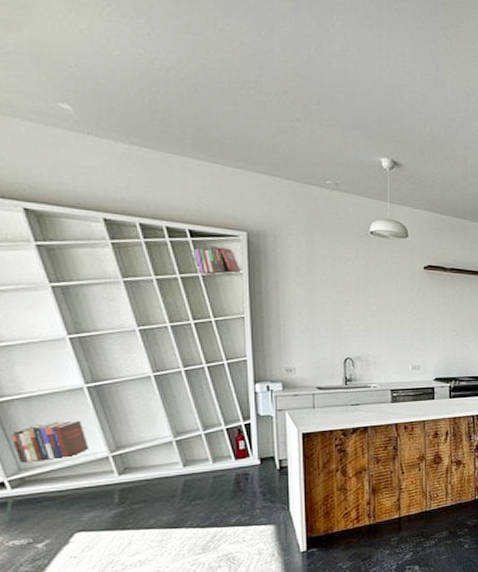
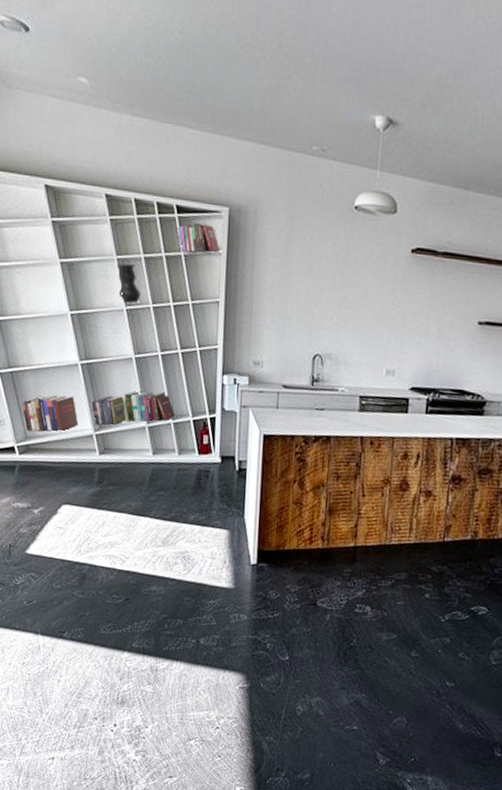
books: none [105,414,149,445] -> present [92,395,127,425]
vase: none [125,286,155,324] -> present [118,264,141,303]
books: none [143,405,206,438] -> present [123,391,176,422]

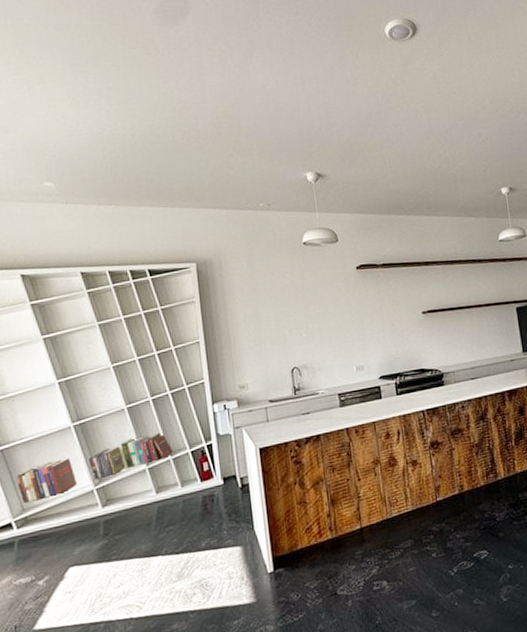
vase: present [118,264,141,303] -> none [100,327,125,361]
books: present [179,223,220,254] -> none [153,280,193,308]

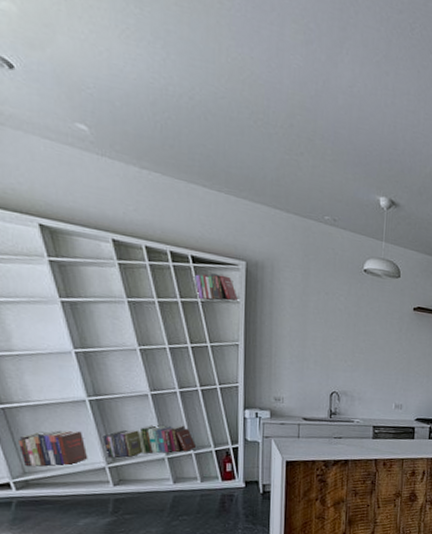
books: none [153,280,193,308] -> present [195,273,238,302]

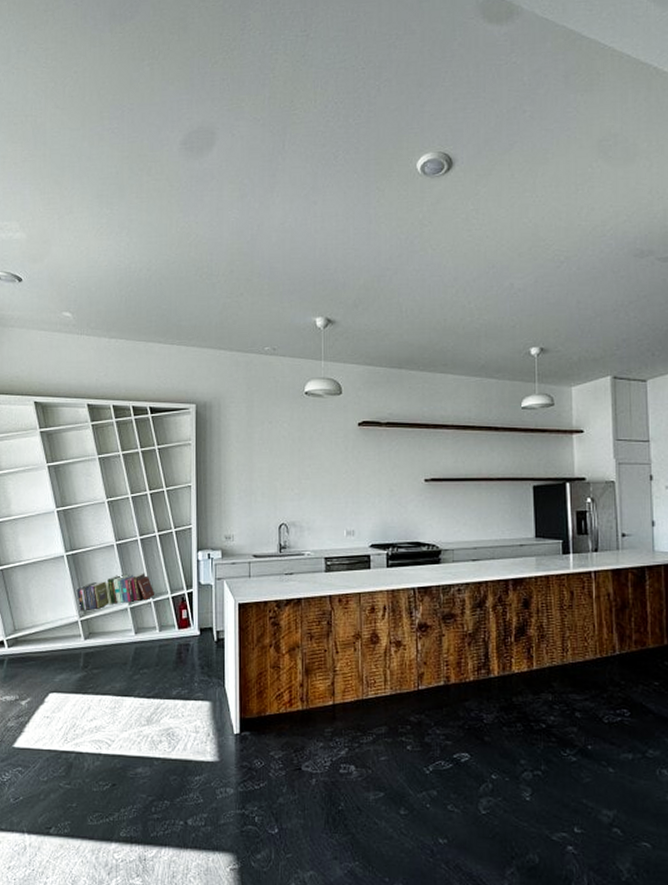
books: present [19,430,88,467] -> none [12,586,65,624]
books: present [195,273,238,302] -> none [152,420,189,447]

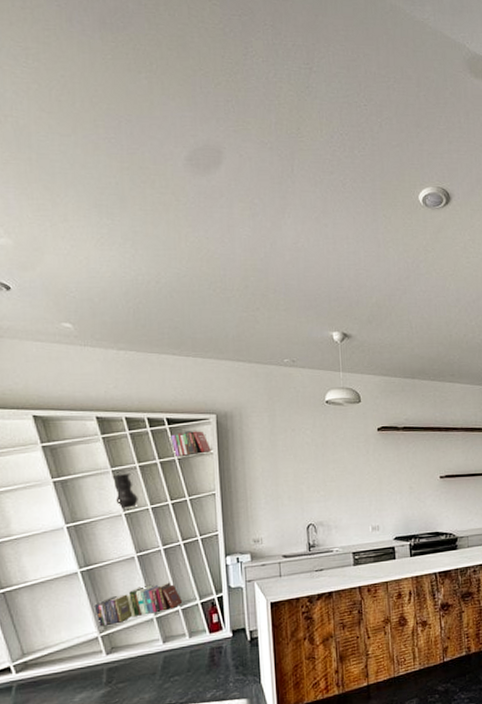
vase: none [99,462,120,496] -> present [113,474,138,508]
books: none [152,420,189,447] -> present [171,431,211,457]

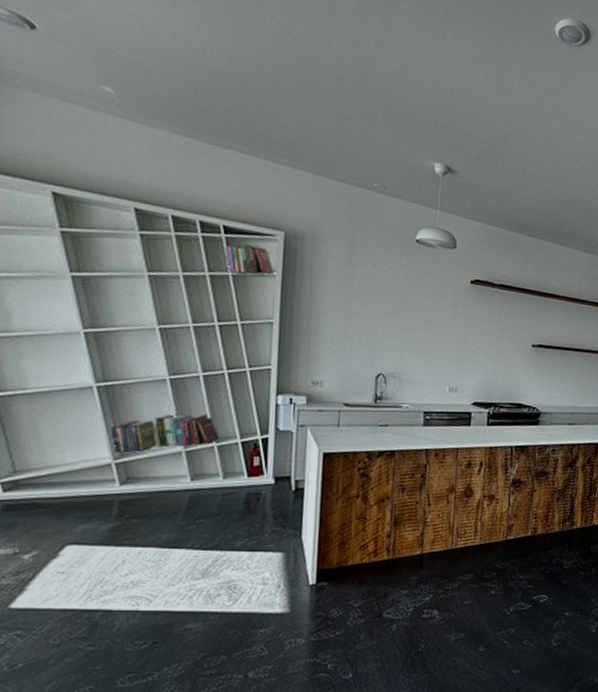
vase: present [113,474,138,508] -> none [149,280,178,322]

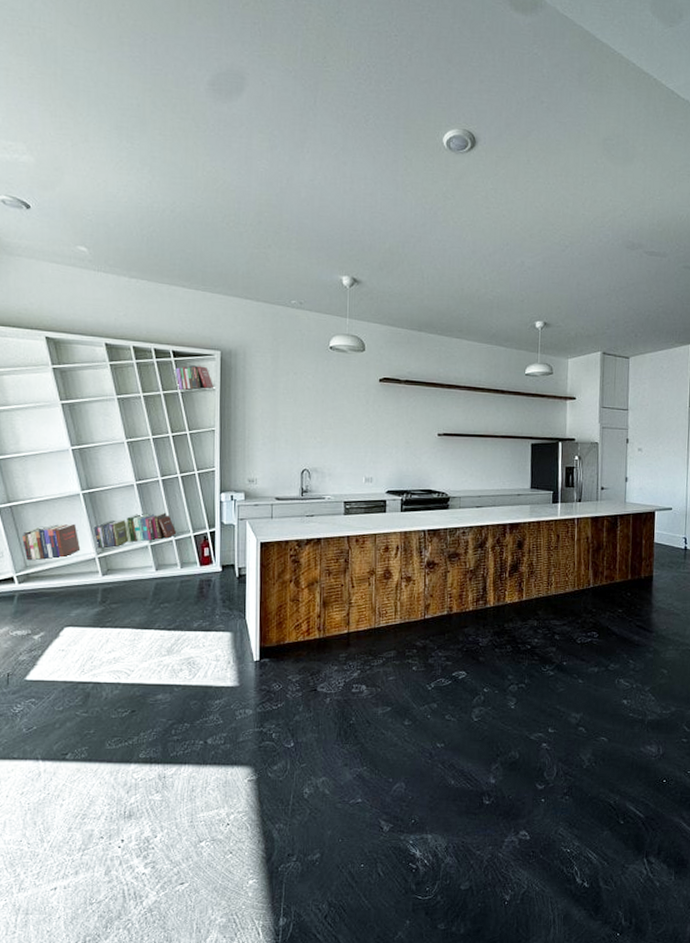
books: none [11,421,92,465] -> present [23,523,81,561]

